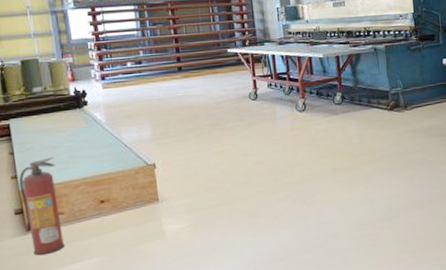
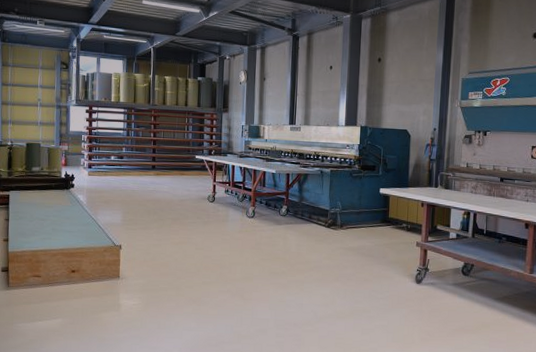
fire extinguisher: present [19,157,65,256] -> none [8,227,40,310]

